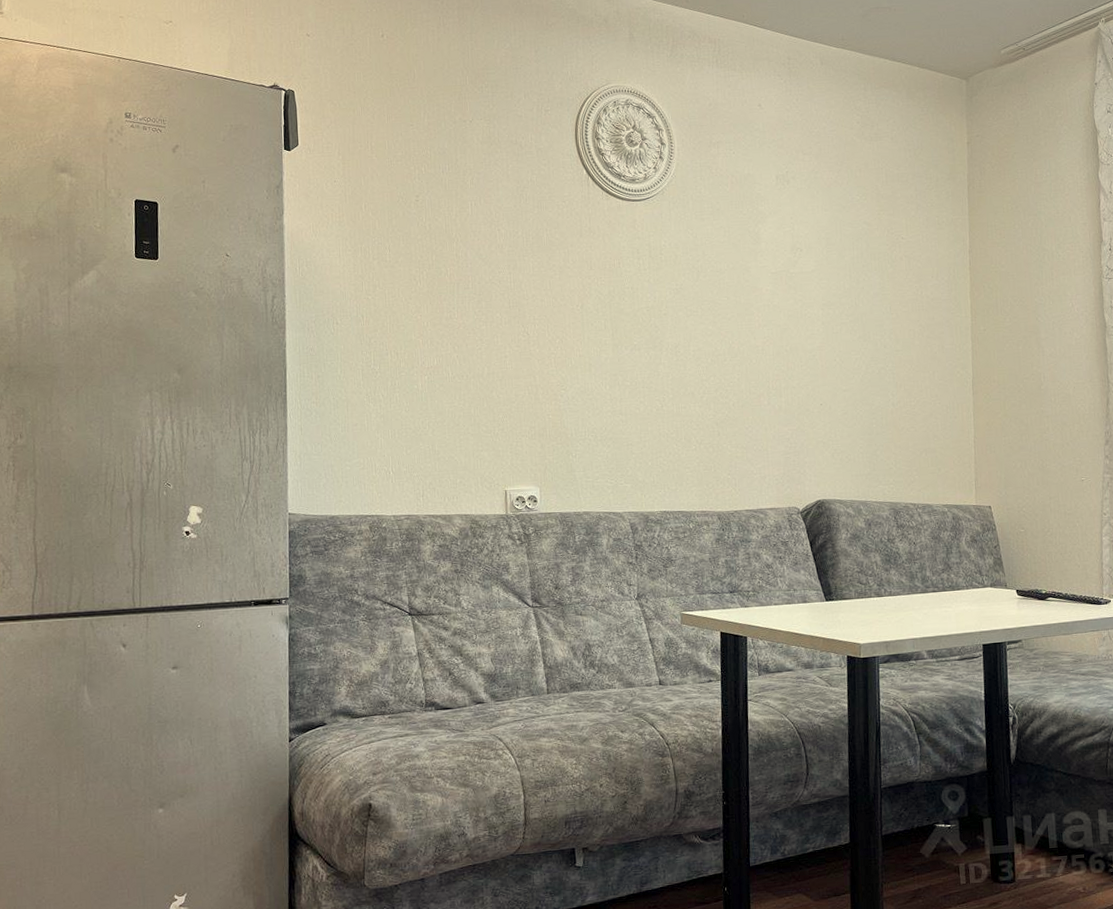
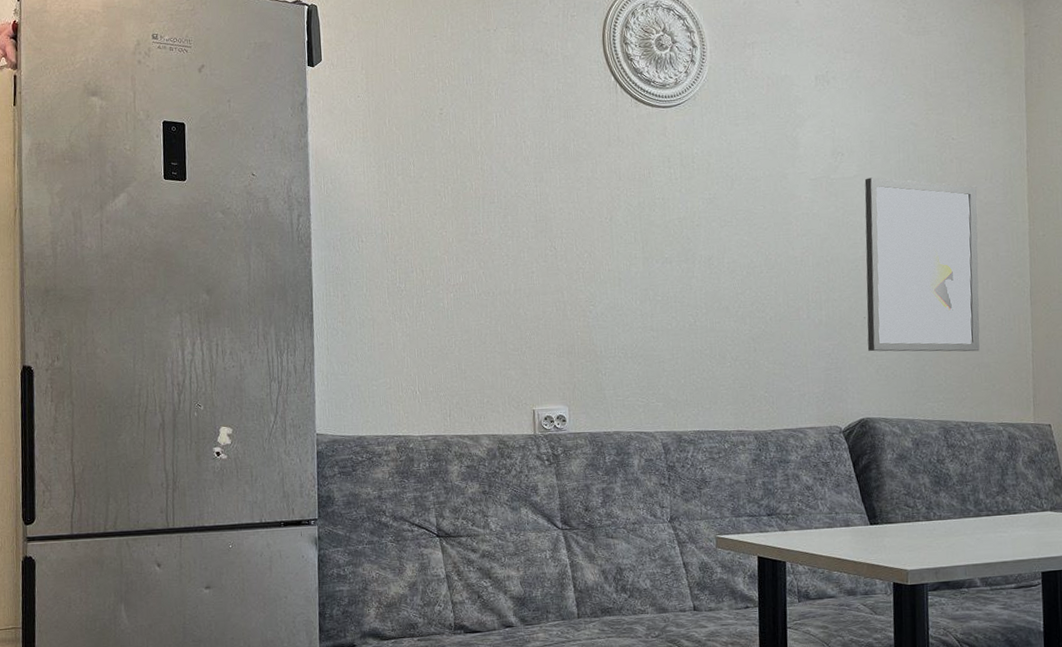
wall art: none [821,272,927,438] -> present [864,177,980,352]

